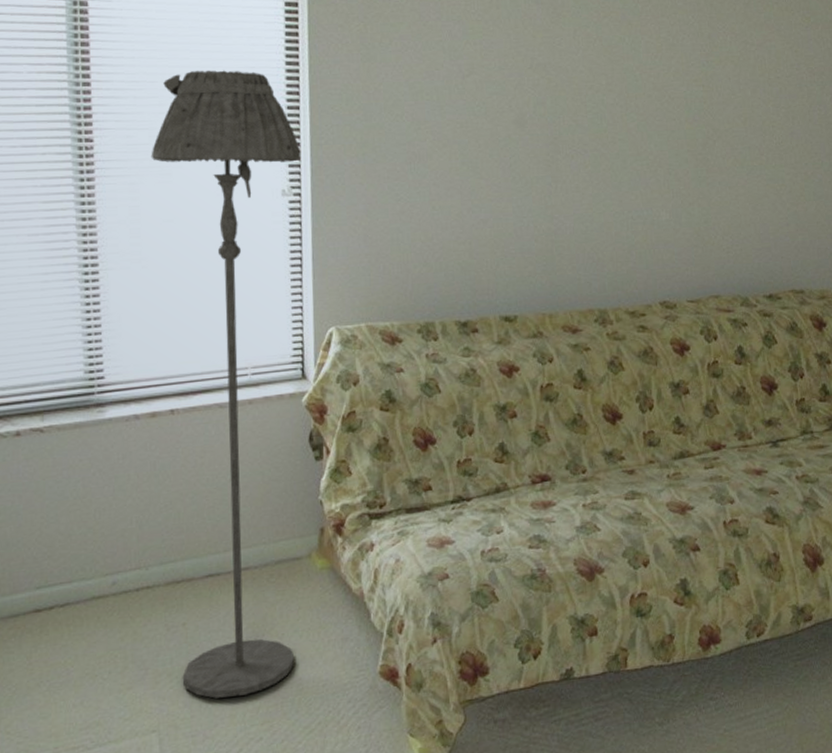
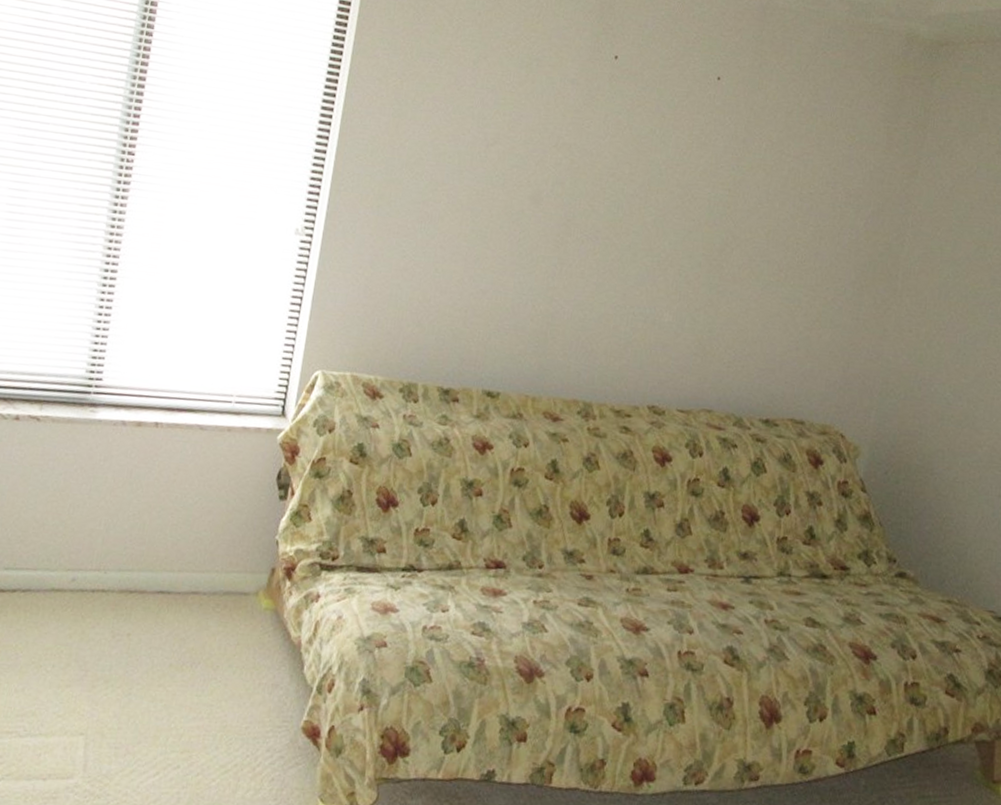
floor lamp: present [151,70,302,698] -> none [117,102,320,719]

